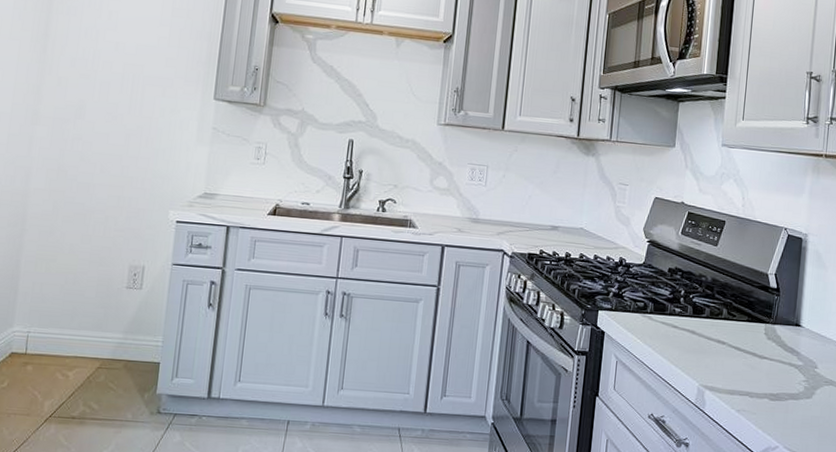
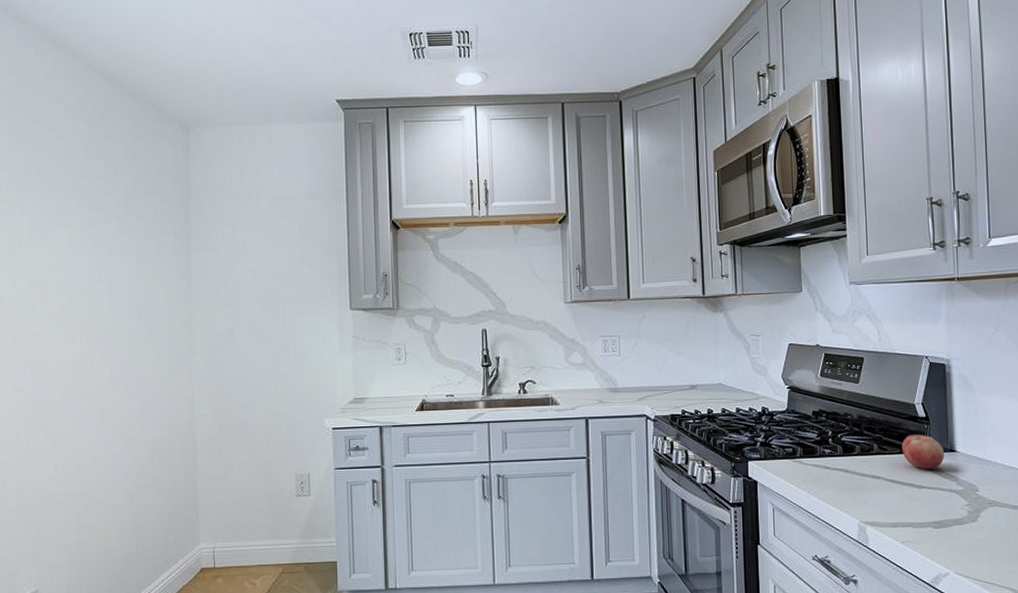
fruit: none [750,304,790,341] -> present [902,434,945,470]

